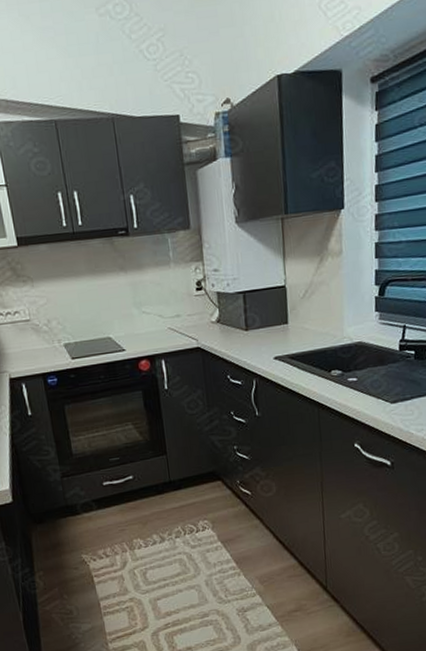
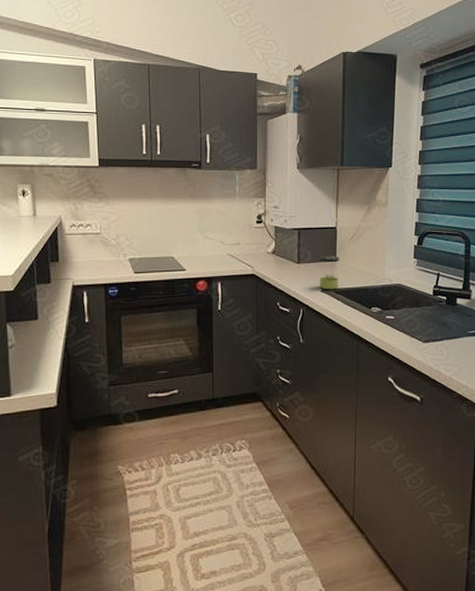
jar: none [269,318,293,356] -> present [319,256,339,290]

